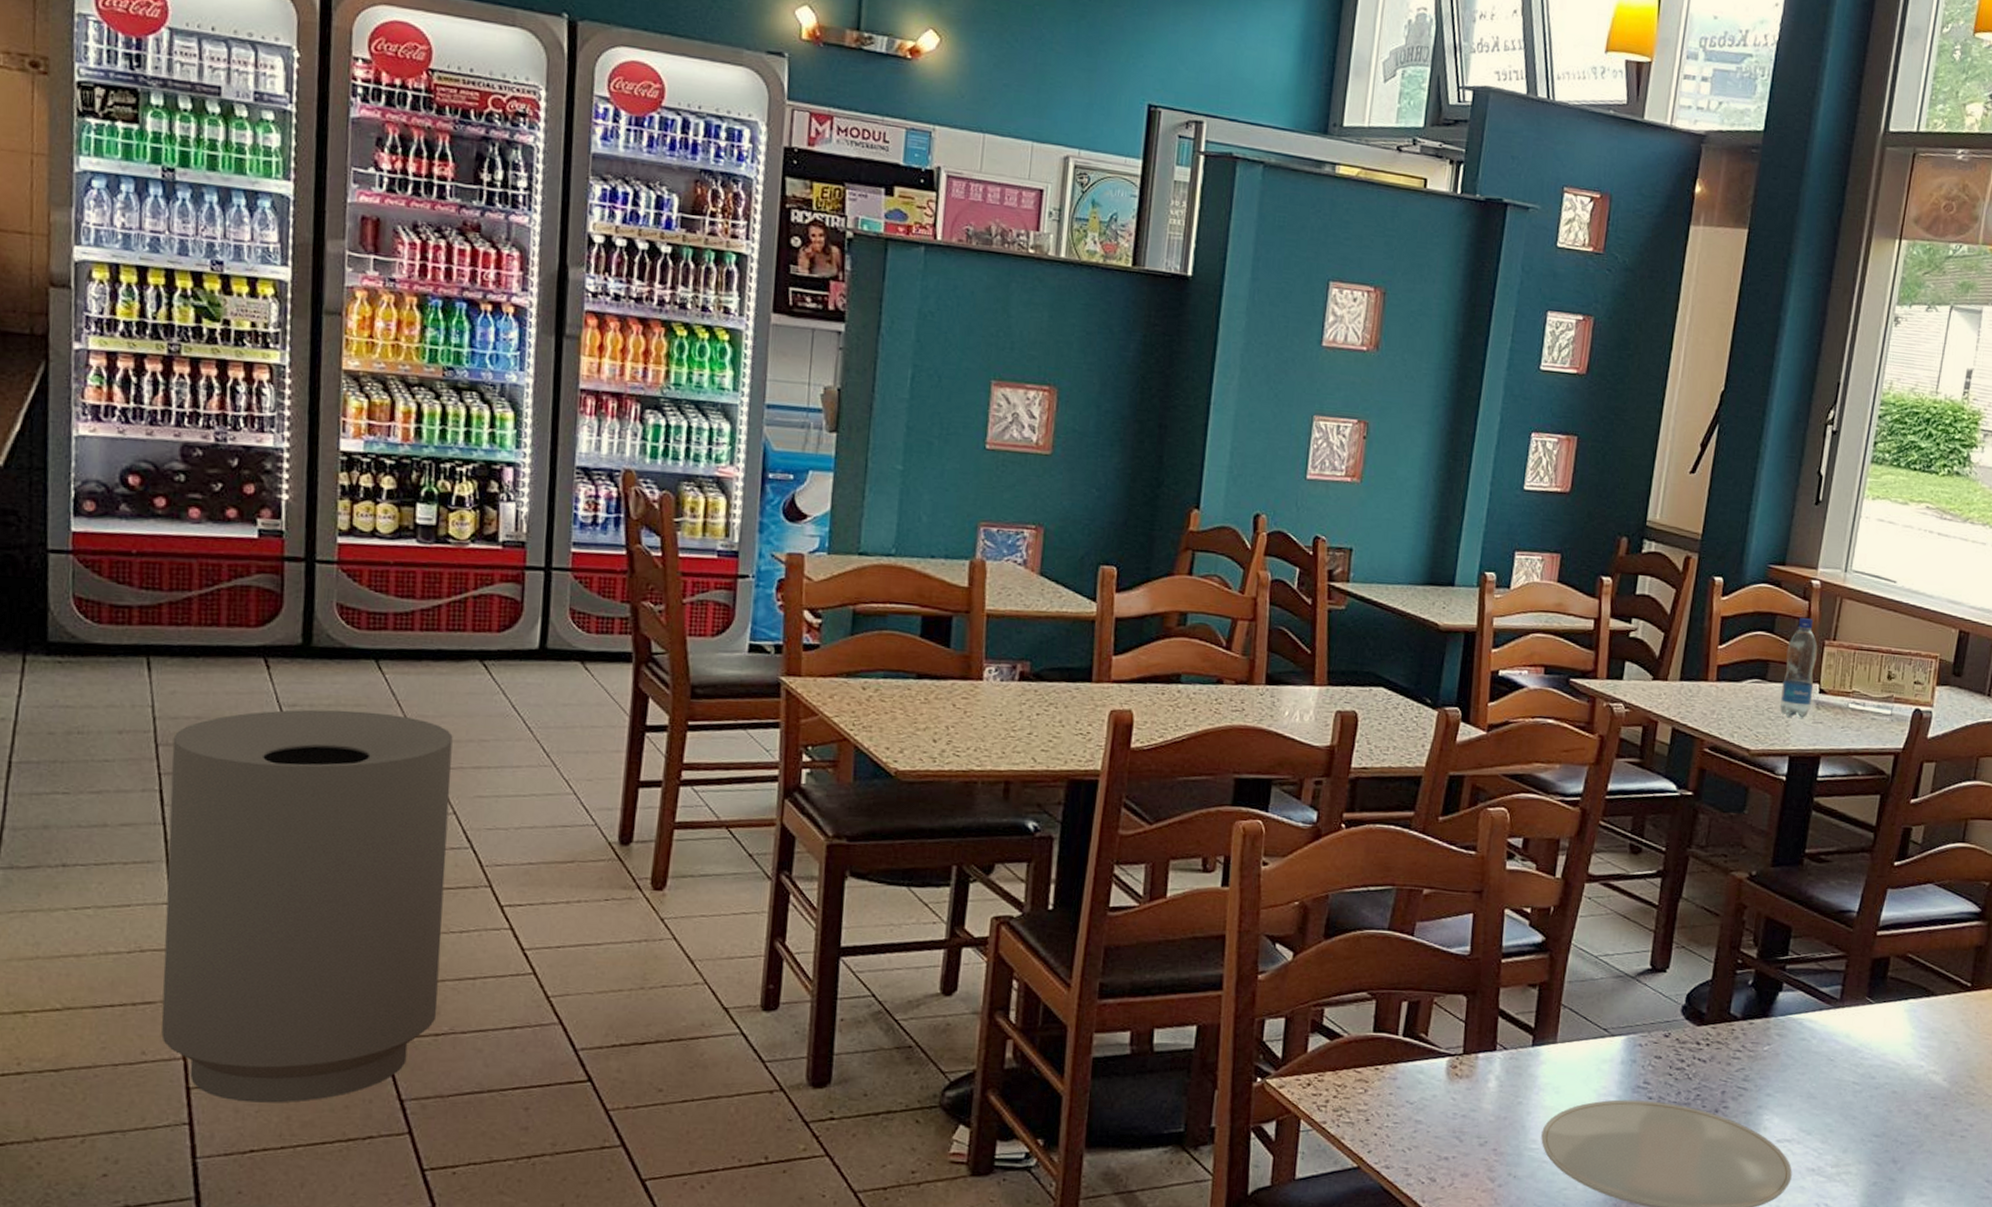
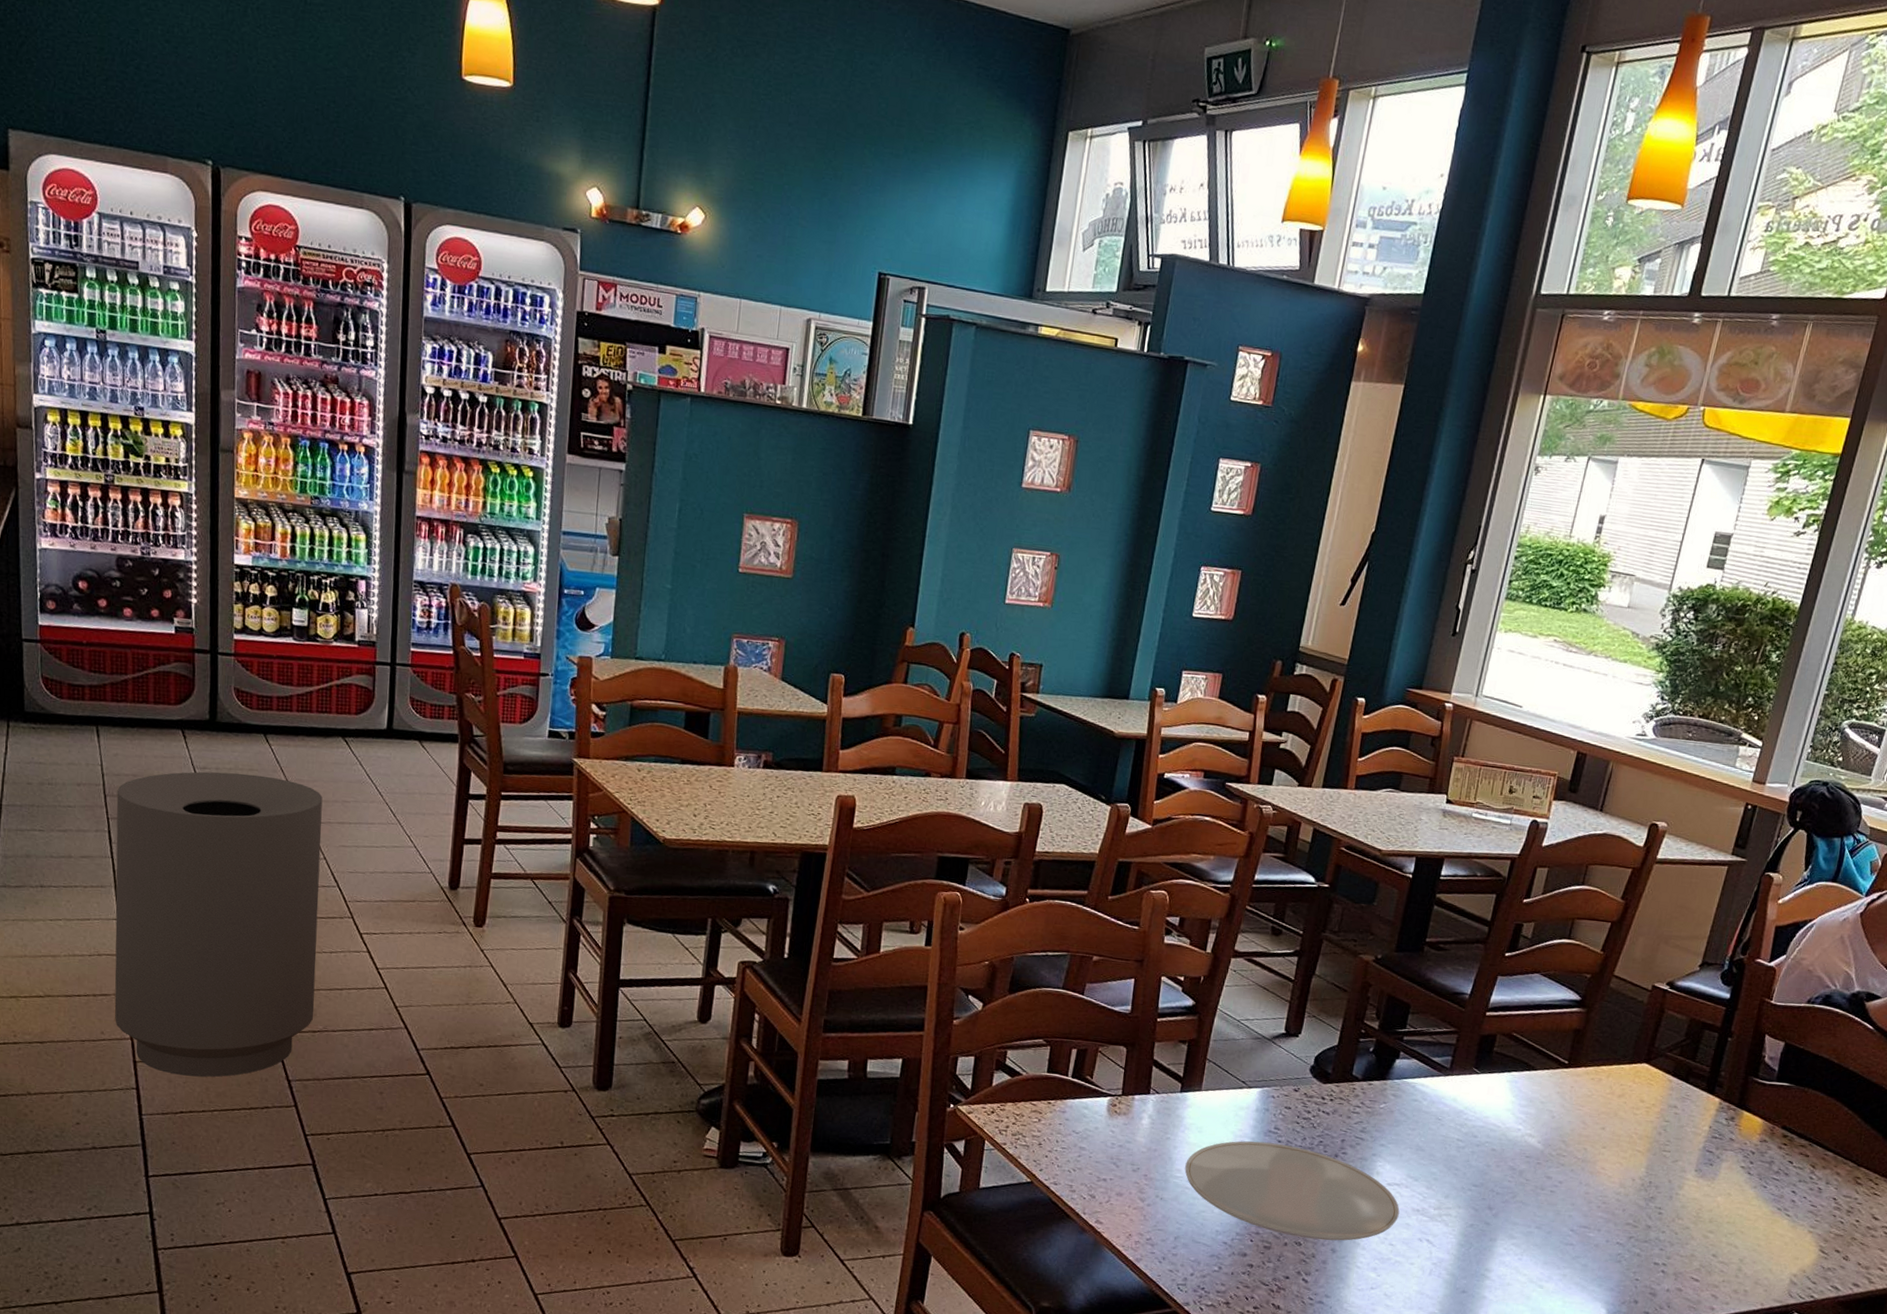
bottle: present [1780,617,1818,719] -> none [1410,735,1447,826]

